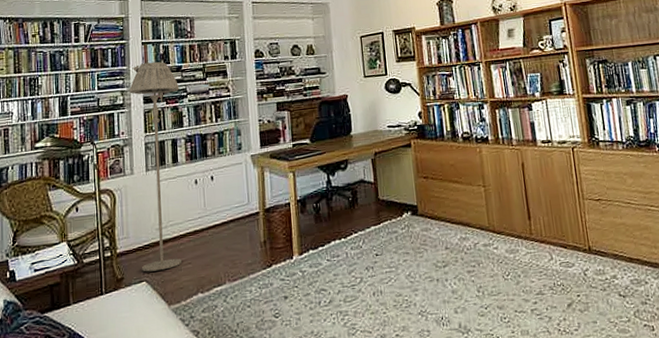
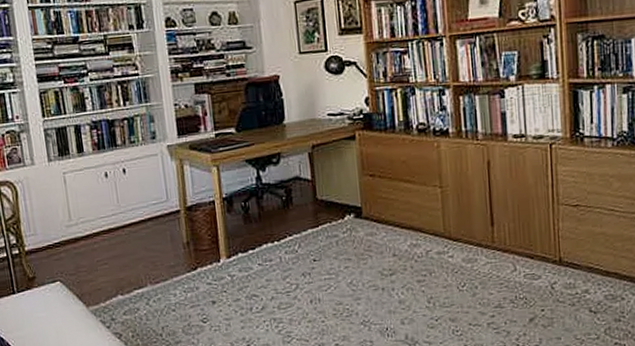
floor lamp: present [129,61,183,272] -> none [19,31,98,272]

